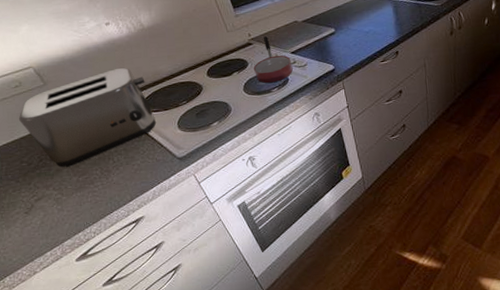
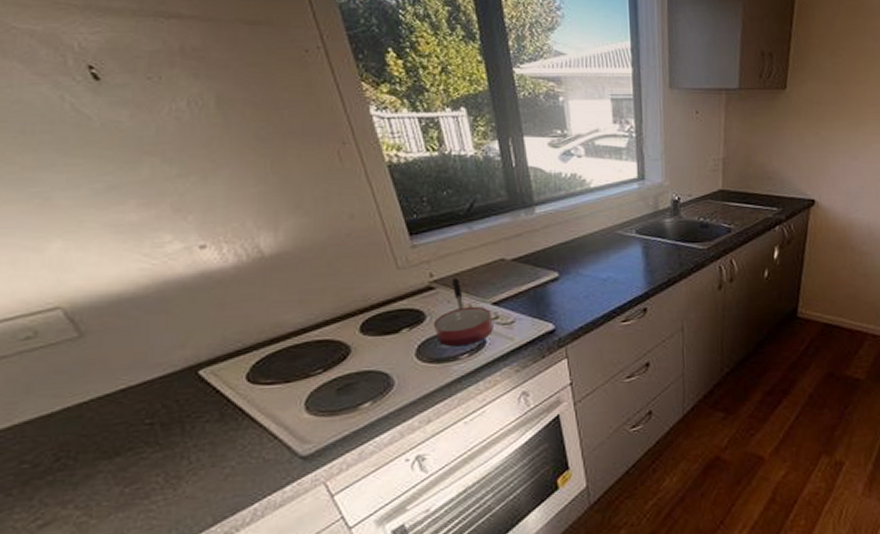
toaster: present [18,67,156,167] -> none [24,314,269,471]

